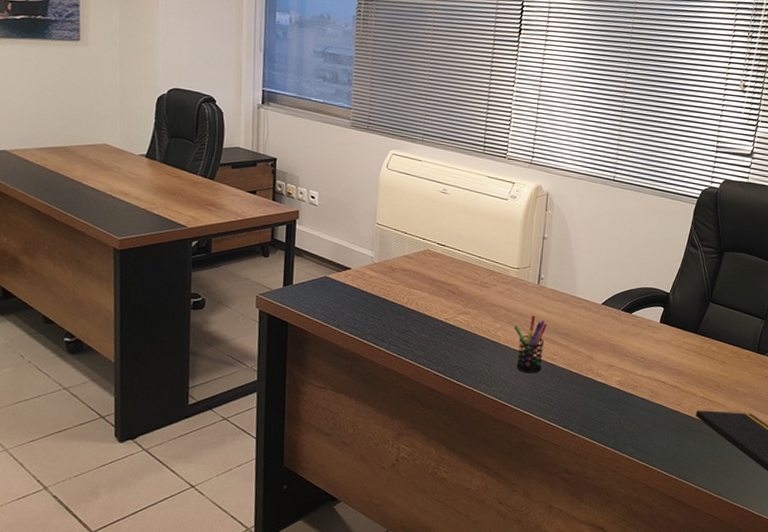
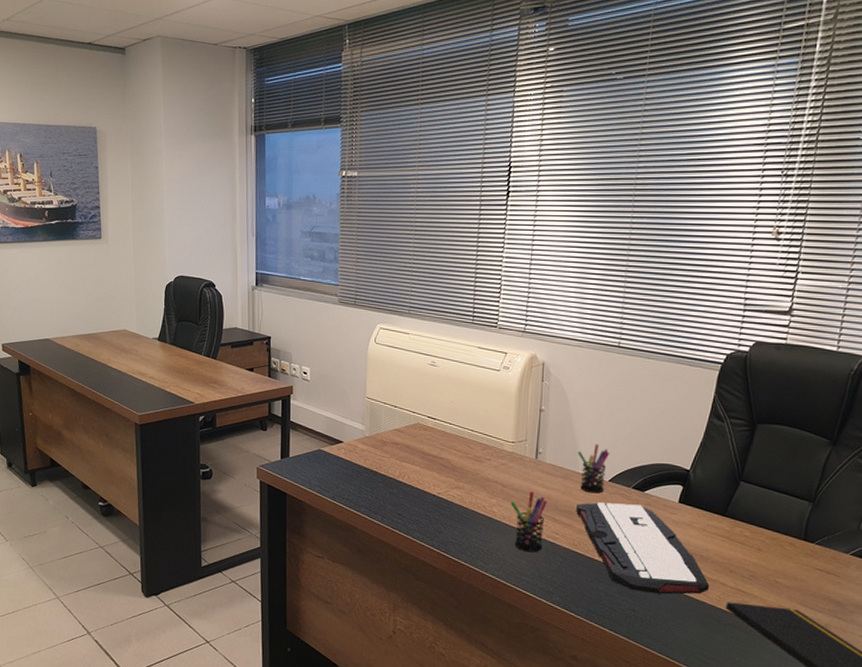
keyboard: none [573,324,684,407] -> present [576,502,710,595]
pen holder: none [575,269,604,316] -> present [577,443,610,494]

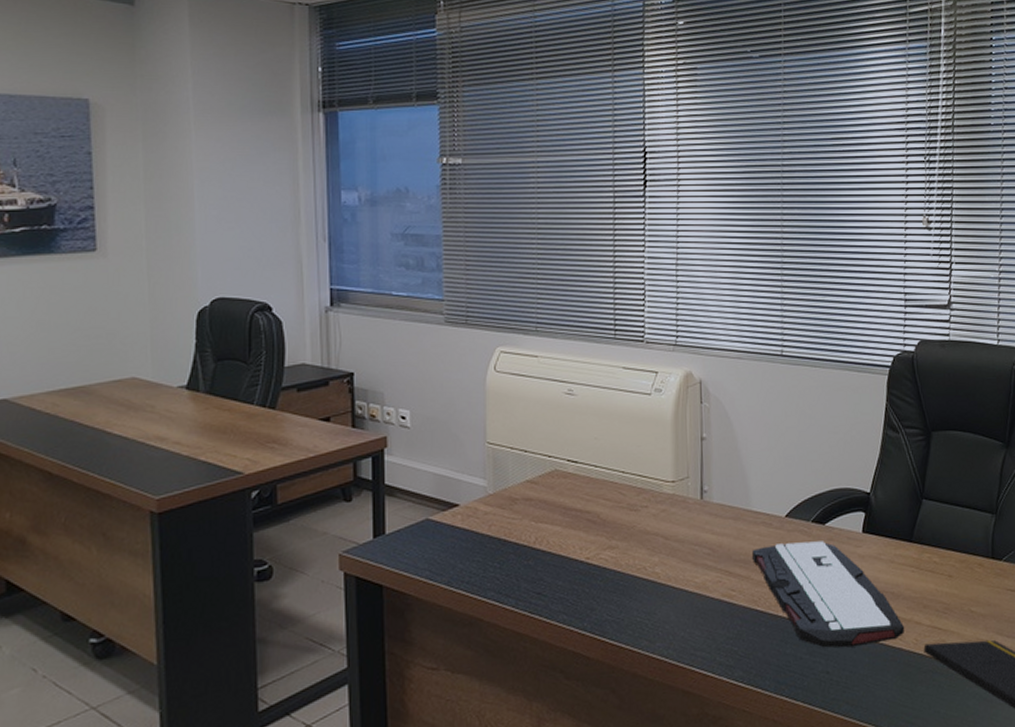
pen holder: present [510,491,547,553] -> none [675,540,718,619]
pen holder: present [577,443,610,494] -> none [748,472,784,534]

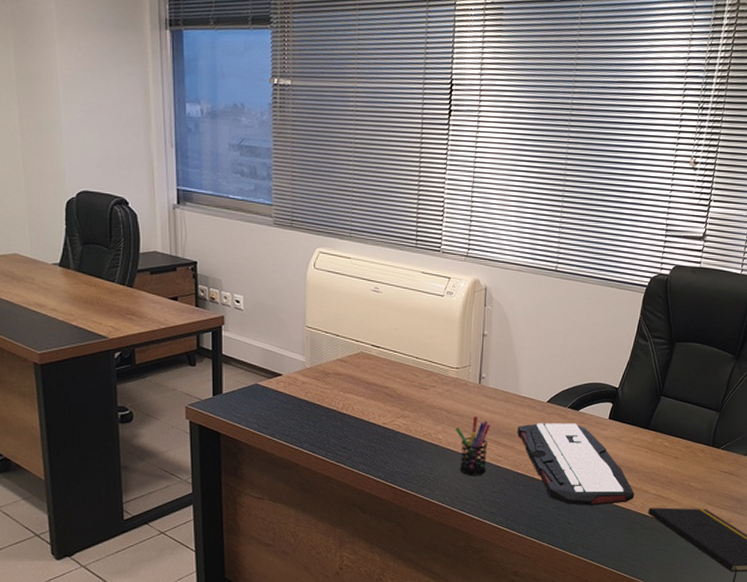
pen holder: none [675,540,718,619] -> present [455,416,490,476]

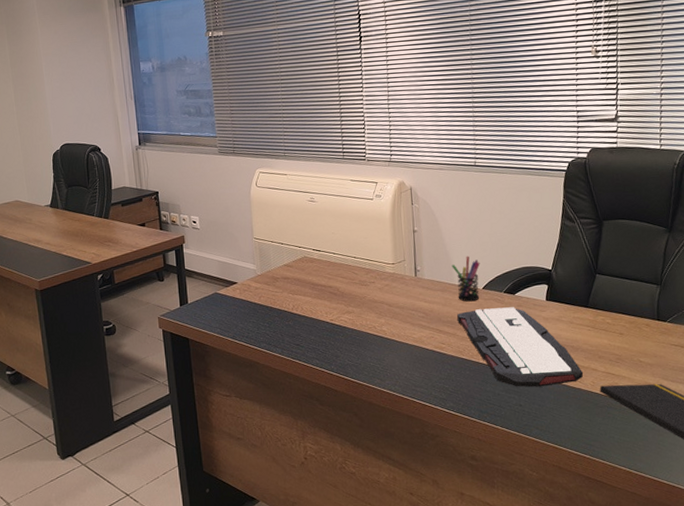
pen holder: present [455,416,490,476] -> none [397,306,432,364]
pen holder: none [518,366,548,415] -> present [451,256,480,302]

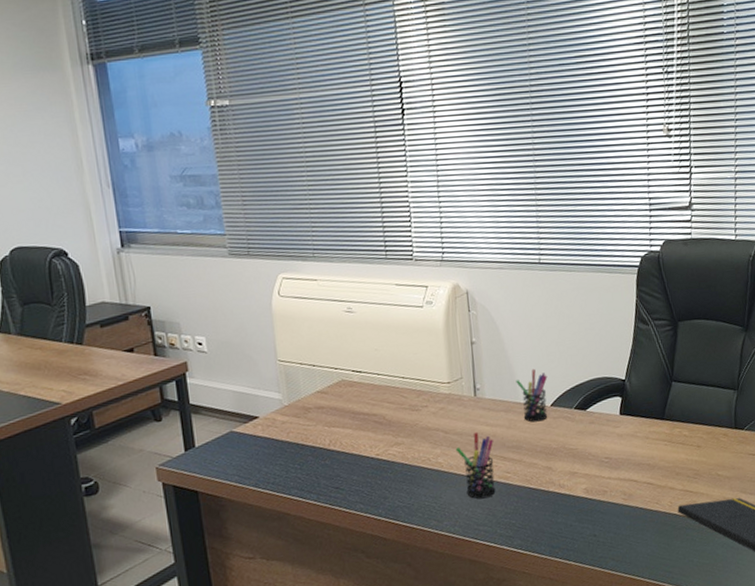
pen holder: none [397,306,432,364] -> present [455,431,496,499]
keyboard: present [457,307,584,388] -> none [523,424,661,515]

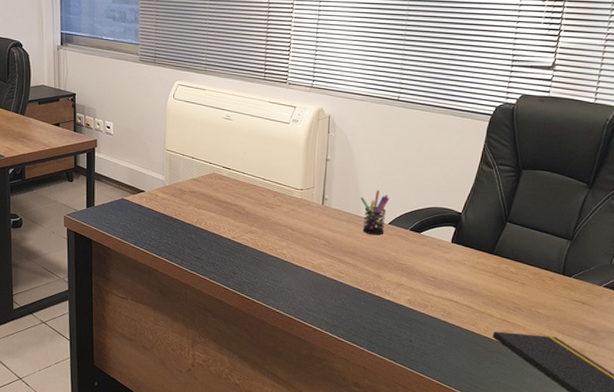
pen holder: present [455,431,496,499] -> none [299,234,333,290]

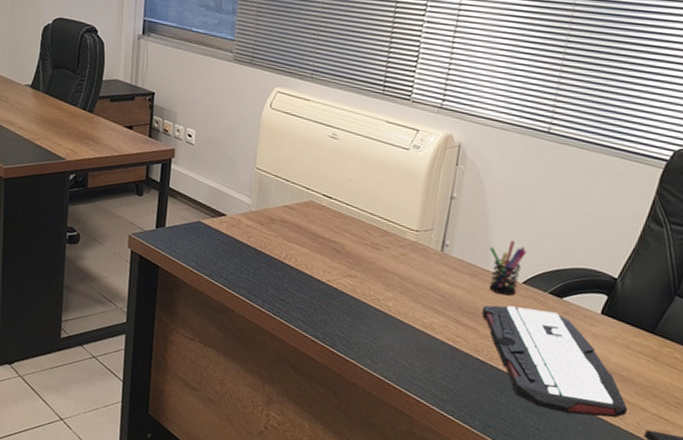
keyboard: none [359,243,479,326] -> present [482,305,628,418]

